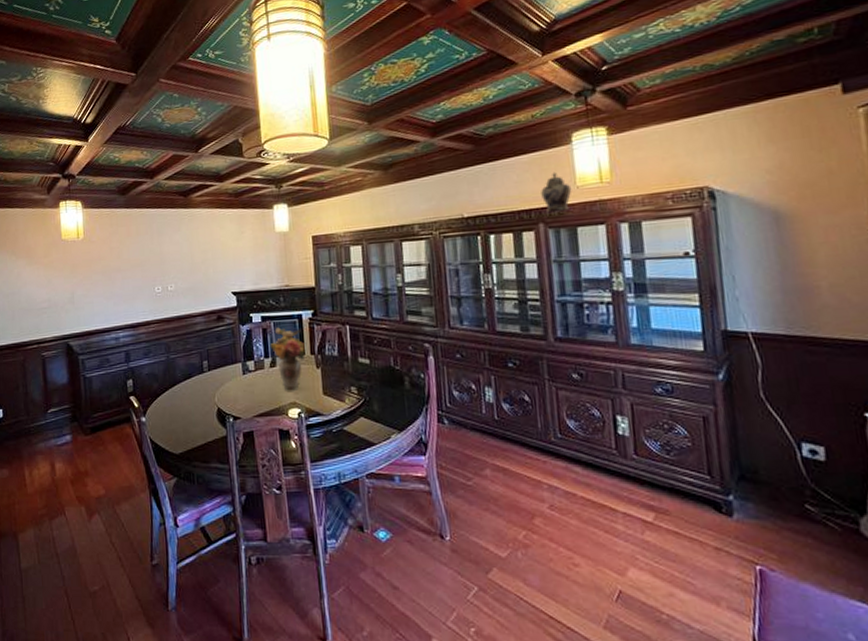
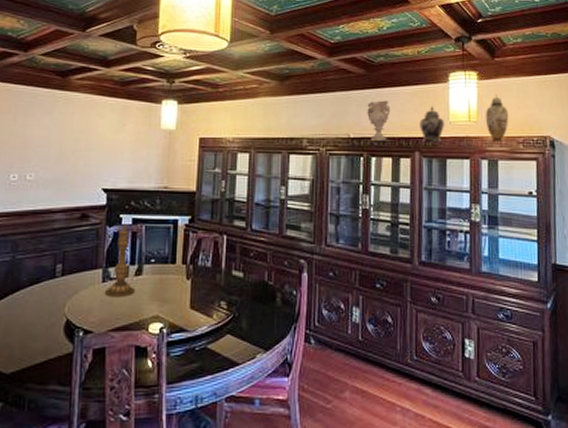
candlestick: none [245,322,273,388] -> present [104,224,136,299]
flower arrangement: present [270,327,305,393] -> none [138,232,177,305]
decorative urn: none [479,173,509,220] -> present [367,100,391,142]
ginger jar: none [620,147,652,203] -> present [485,94,509,143]

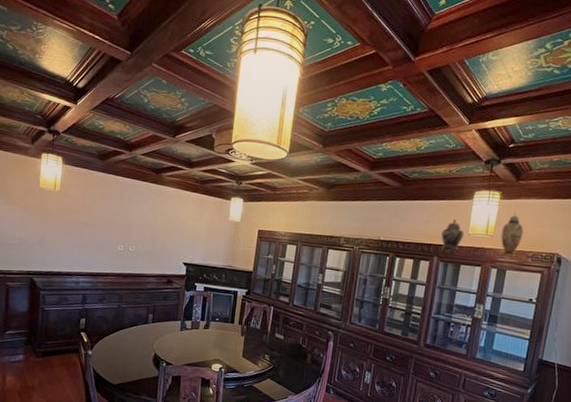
candlestick: present [104,224,136,299] -> none [181,290,204,344]
decorative urn: present [367,100,391,142] -> none [396,210,418,247]

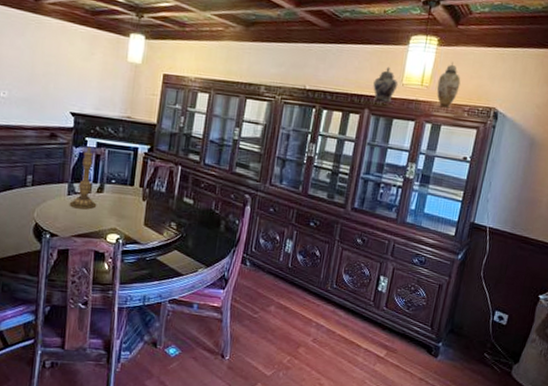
candlestick: none [181,290,204,344] -> present [69,146,97,211]

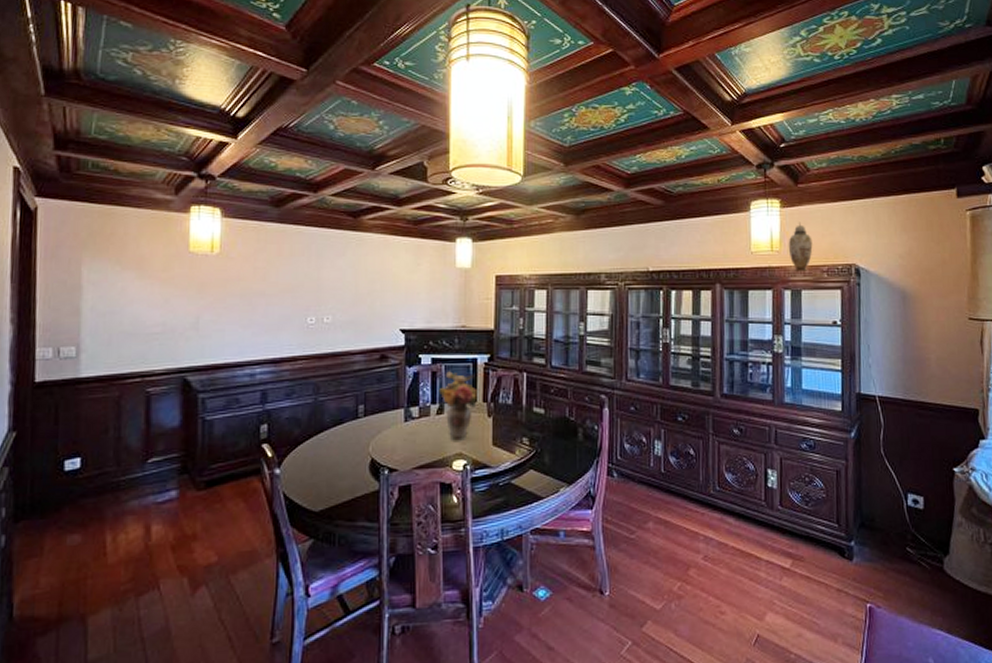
candlestick: present [69,146,97,211] -> none [407,364,438,437]
flower arrangement: none [100,156,135,219] -> present [438,371,477,443]
ginger jar: present [373,66,399,104] -> none [720,236,747,275]

